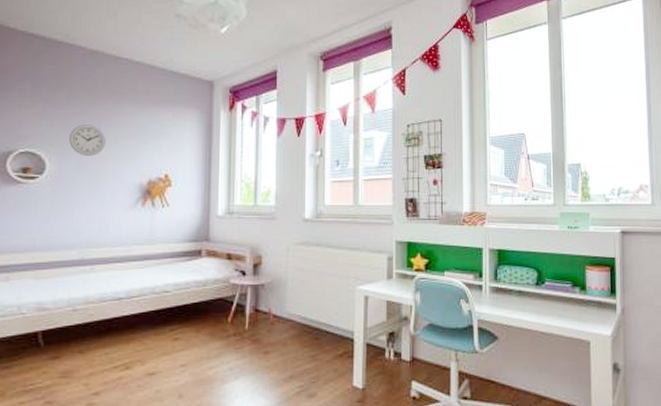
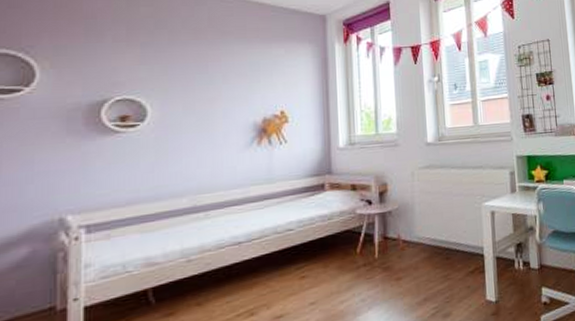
wall clock: present [68,124,106,156] -> none [171,66,214,99]

